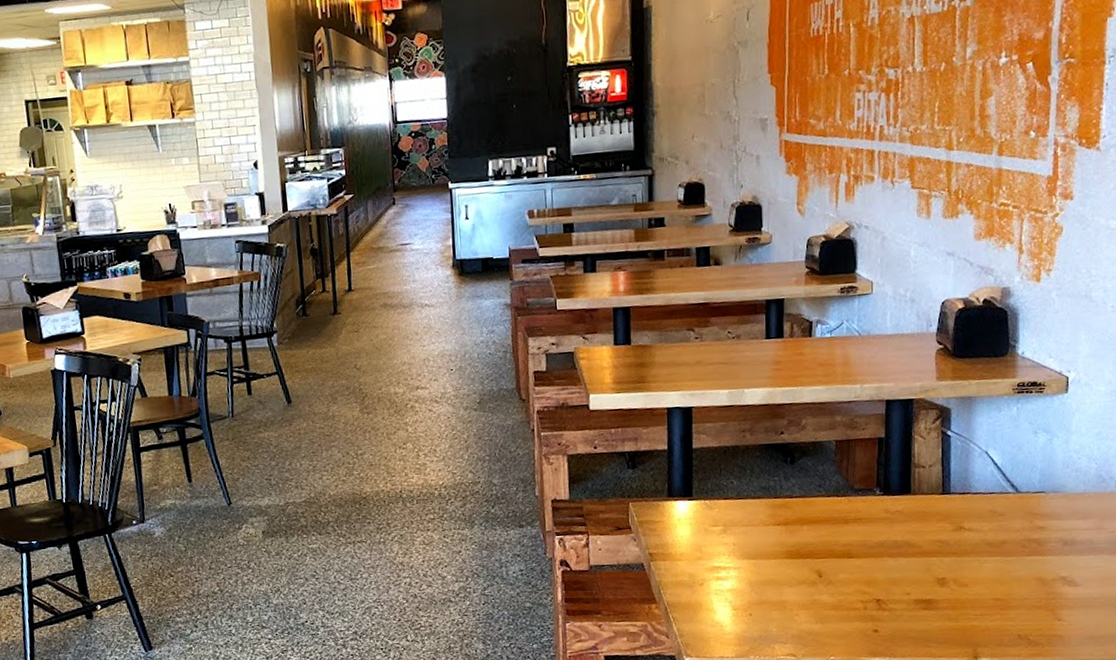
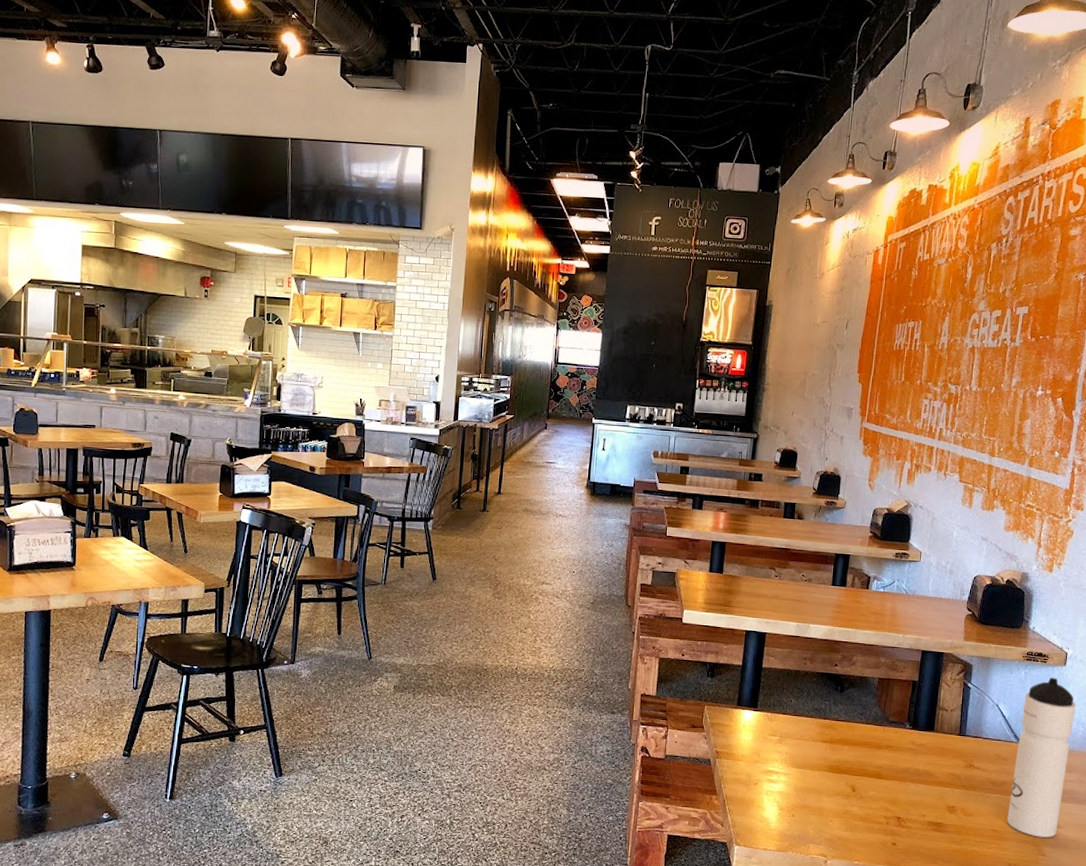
water bottle: none [1011,409,1085,600] -> present [1007,677,1076,838]

